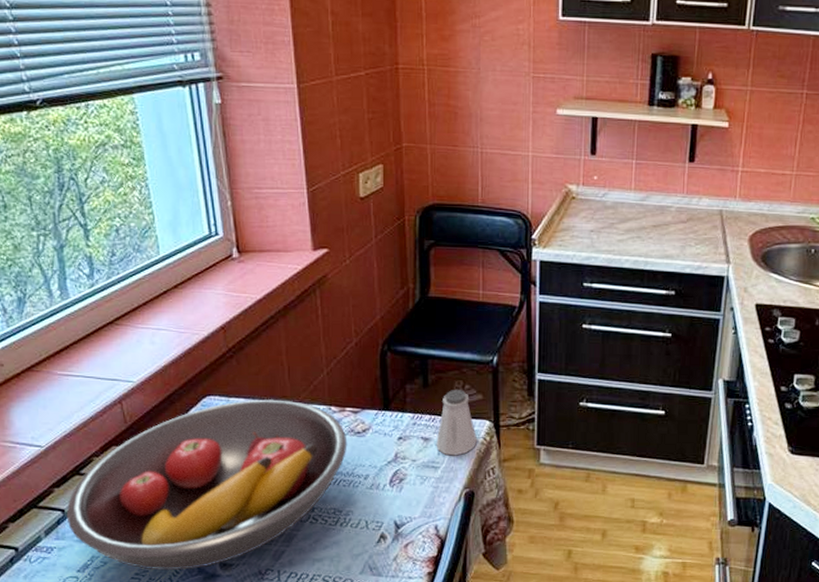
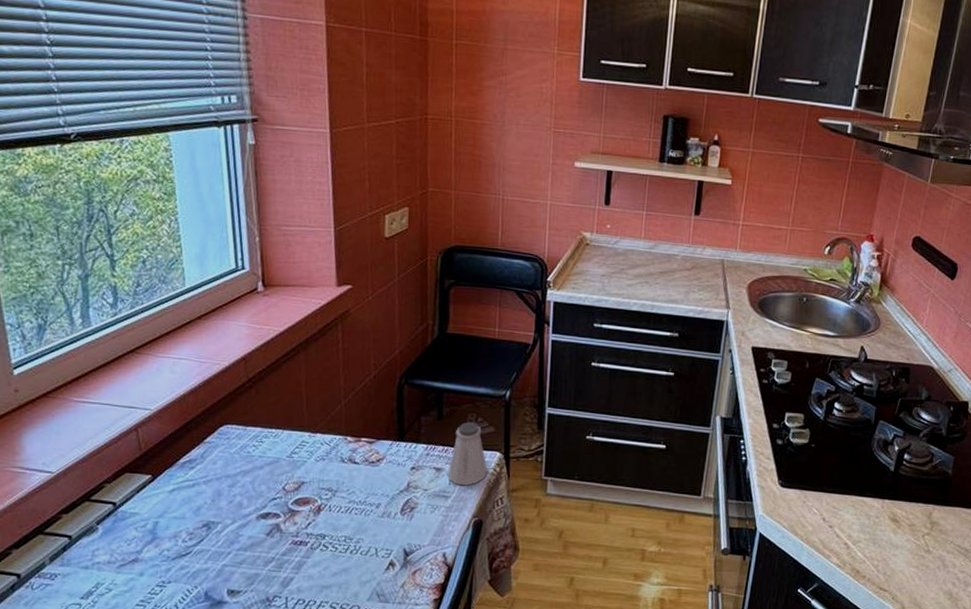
fruit bowl: present [66,398,348,571] -> none [73,428,362,598]

